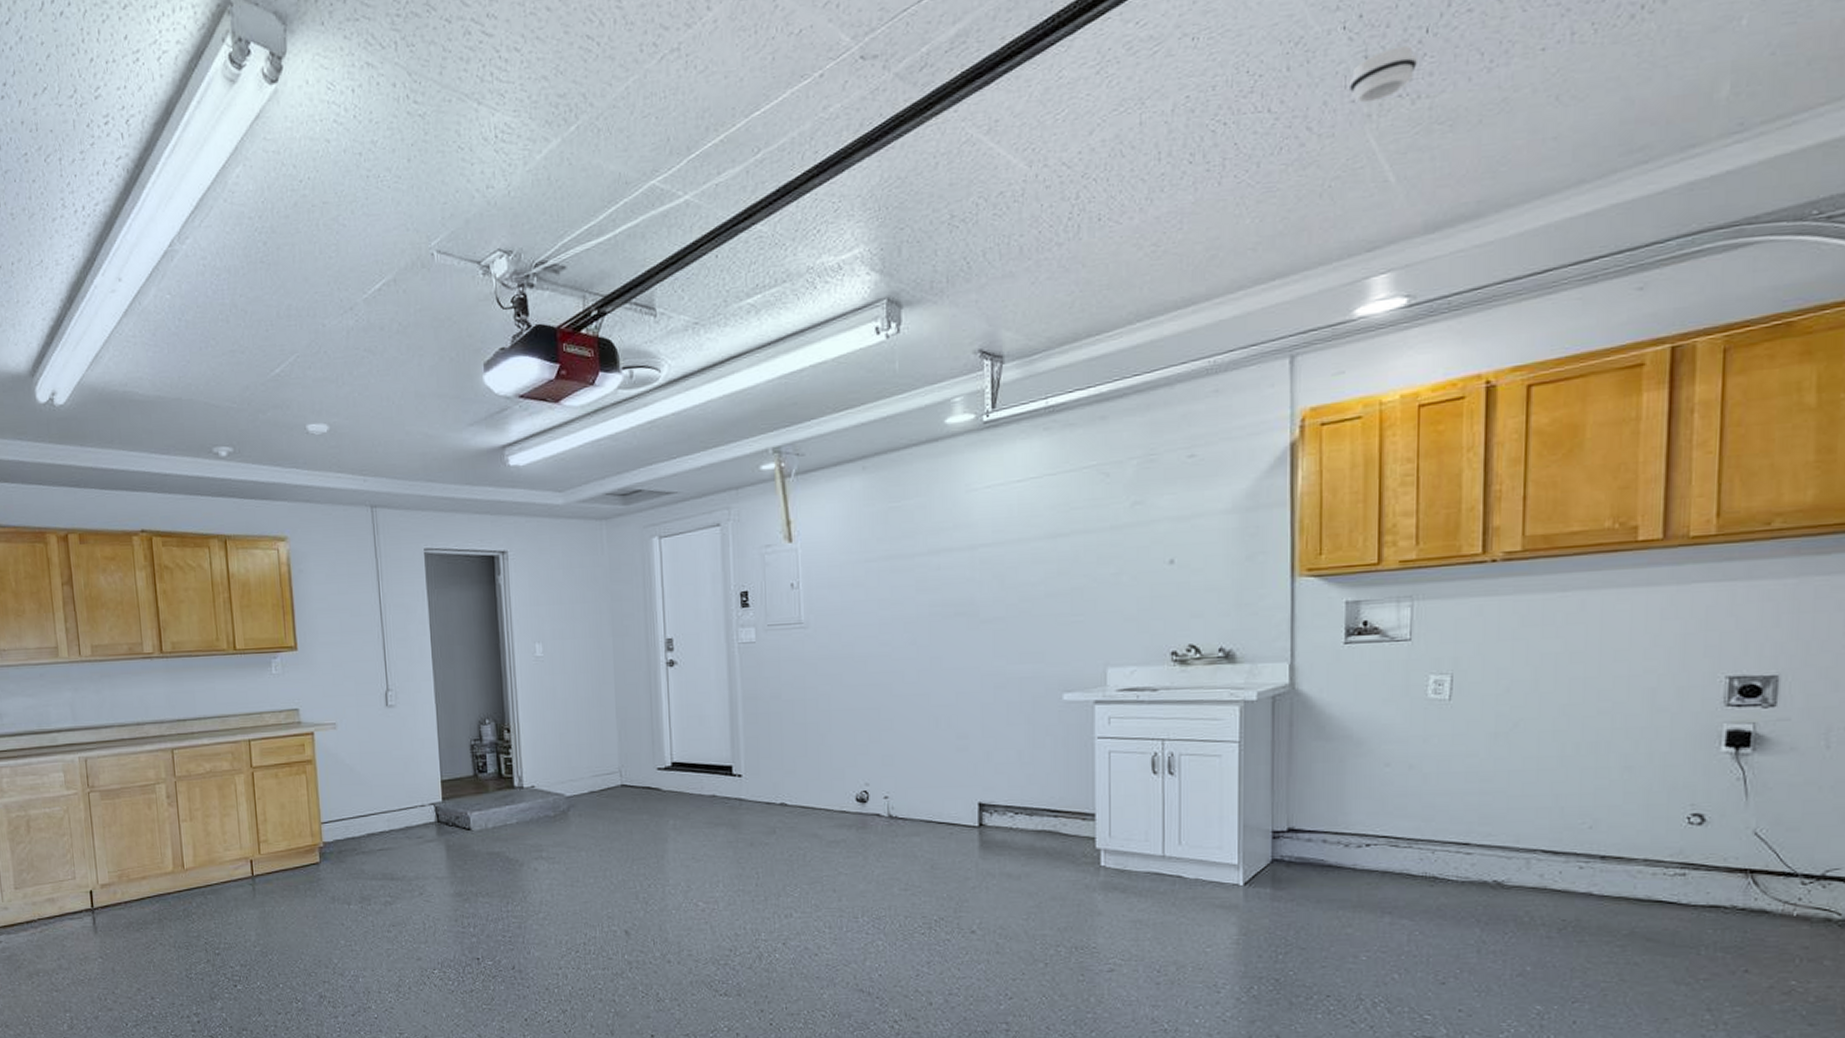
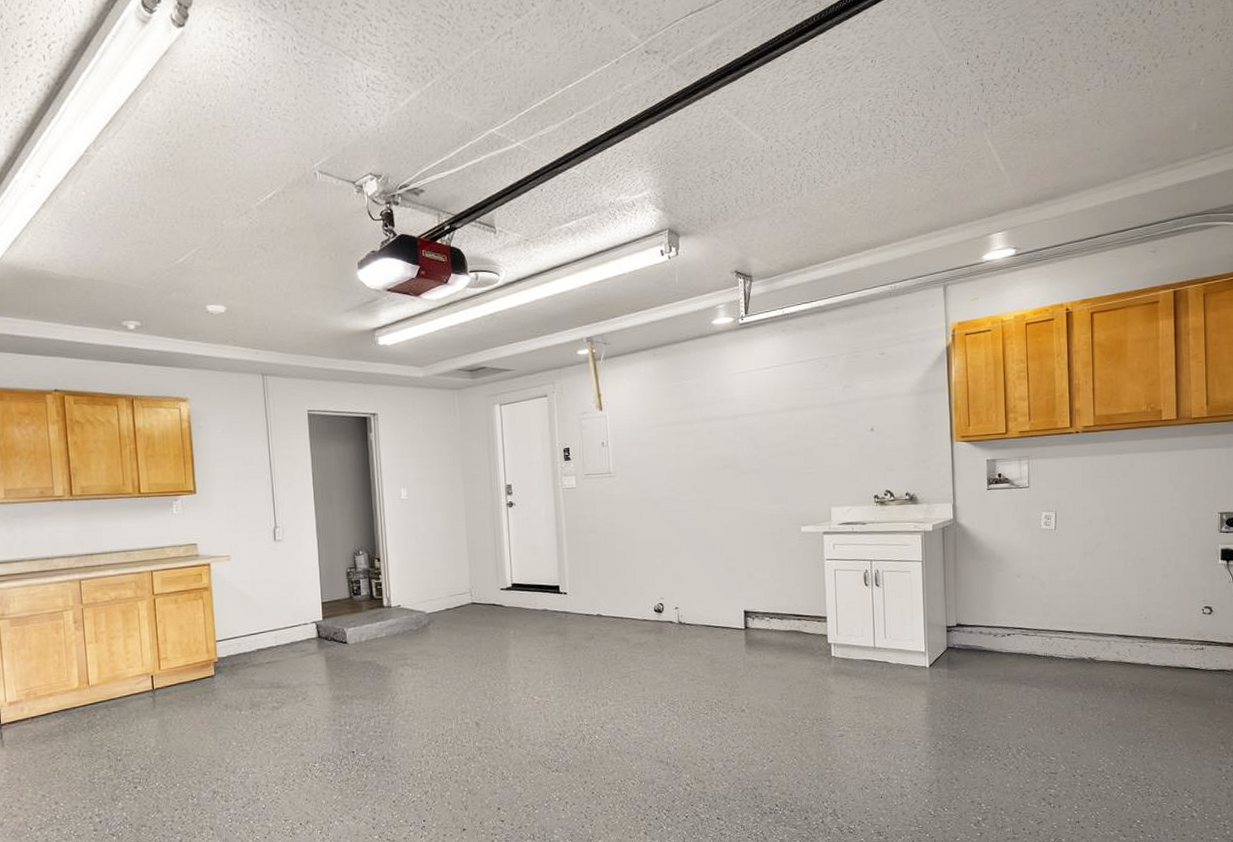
smoke detector: present [1348,45,1419,103] -> none [972,79,1014,115]

